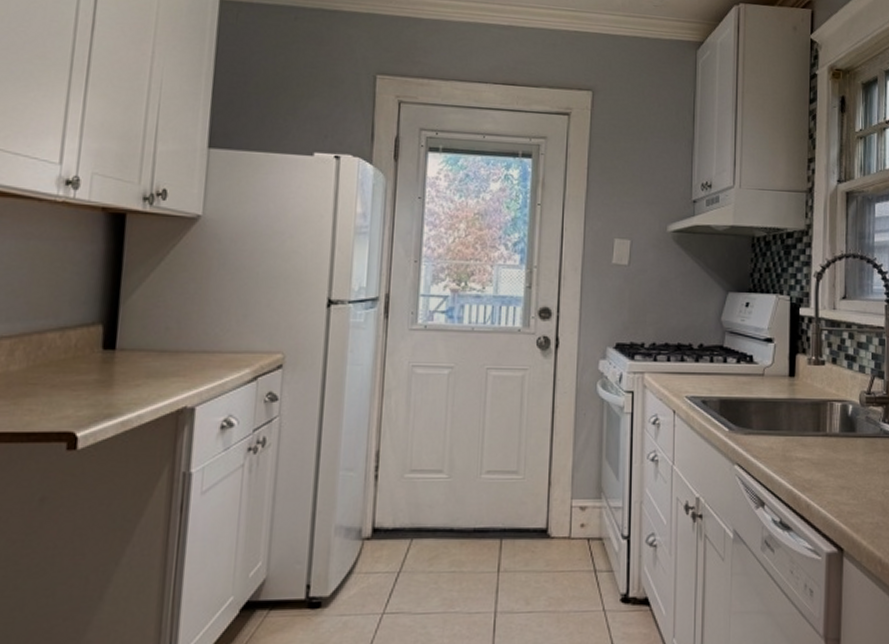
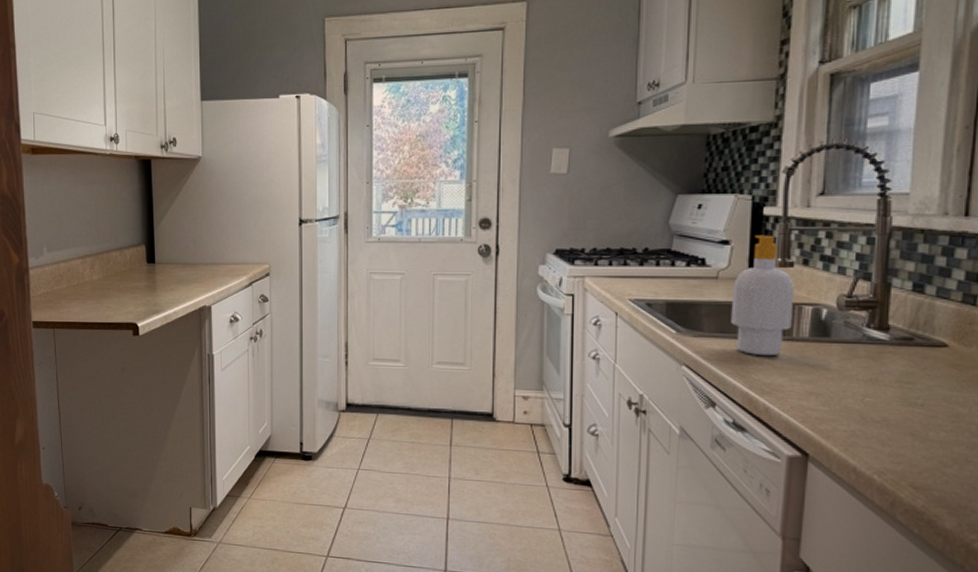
soap bottle: none [776,334,827,453] -> present [731,235,795,357]

